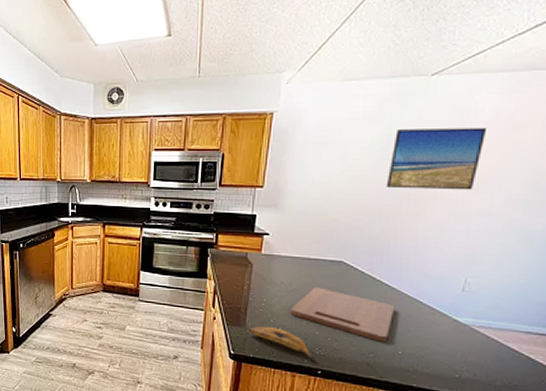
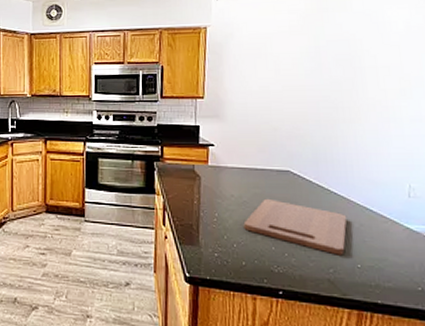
banana: present [249,326,318,364] -> none [203,243,278,283]
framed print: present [386,127,487,190] -> none [320,38,403,97]

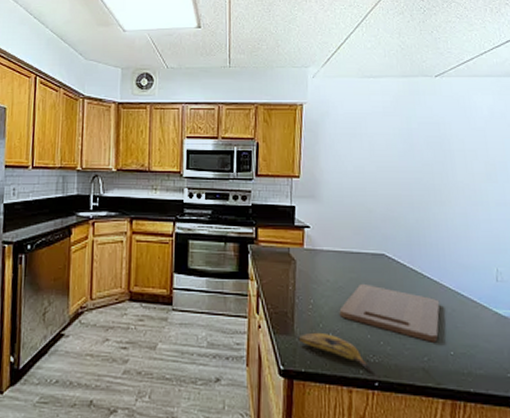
banana: none [203,243,278,283] -> present [298,332,374,373]

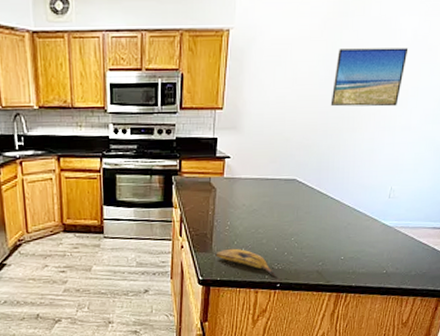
cutting board: present [339,284,440,342] -> none [252,206,339,251]
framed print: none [412,123,488,181] -> present [330,48,409,107]

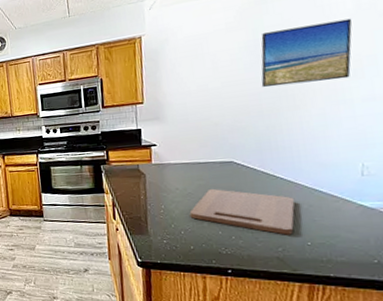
banana: present [215,248,277,278] -> none [152,231,227,263]
cutting board: none [252,206,339,251] -> present [189,189,295,235]

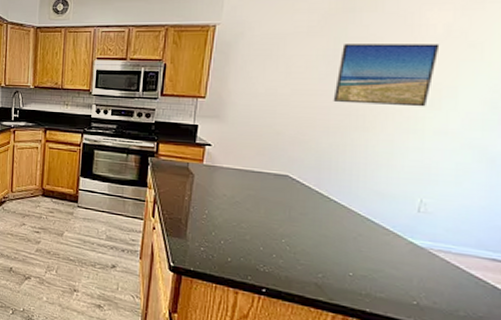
cutting board: present [189,189,295,235] -> none [233,201,345,262]

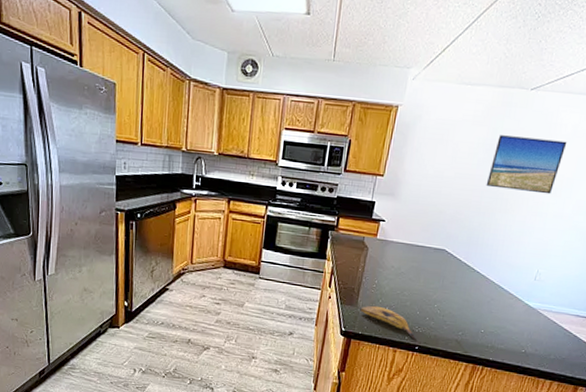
banana: none [189,238,263,281] -> present [360,305,417,340]

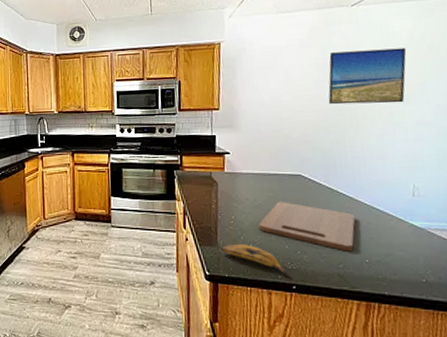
cutting board: none [397,272,483,322] -> present [258,202,356,252]

